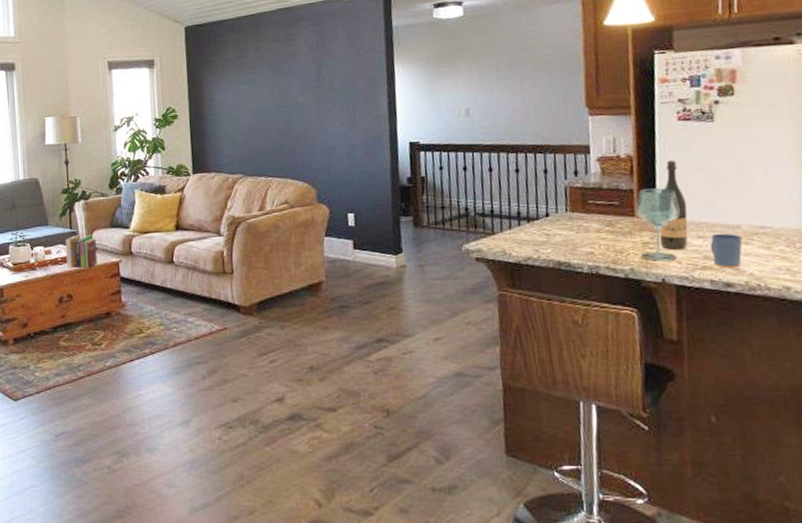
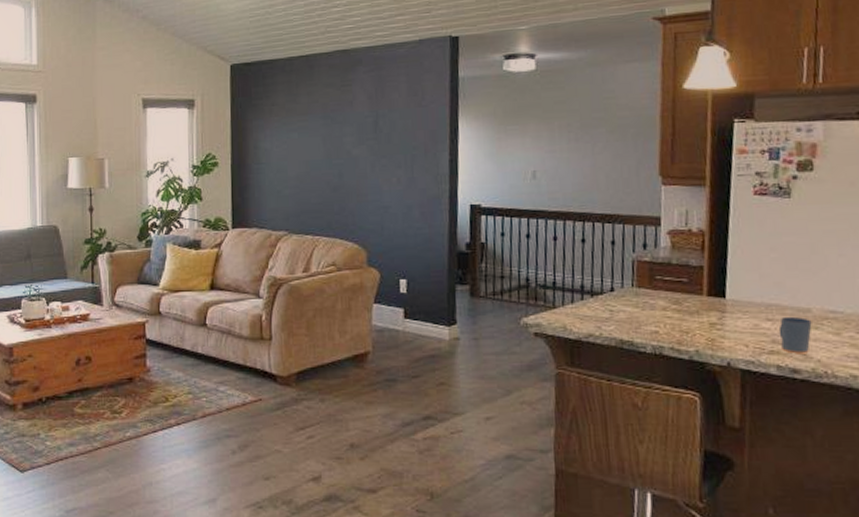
books: present [66,234,97,269] -> none [86,290,121,328]
wine glass: present [634,187,680,262] -> none [703,265,750,344]
wine bottle: present [659,159,688,251] -> none [727,236,758,333]

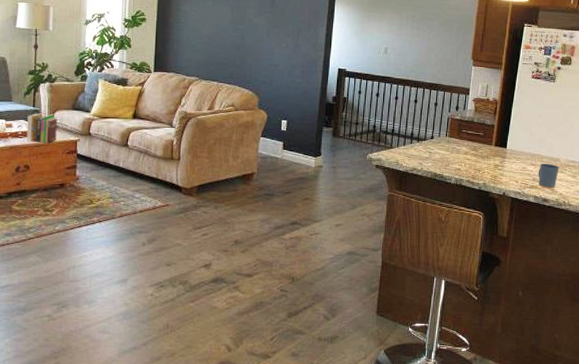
books: none [86,290,121,328] -> present [27,113,57,143]

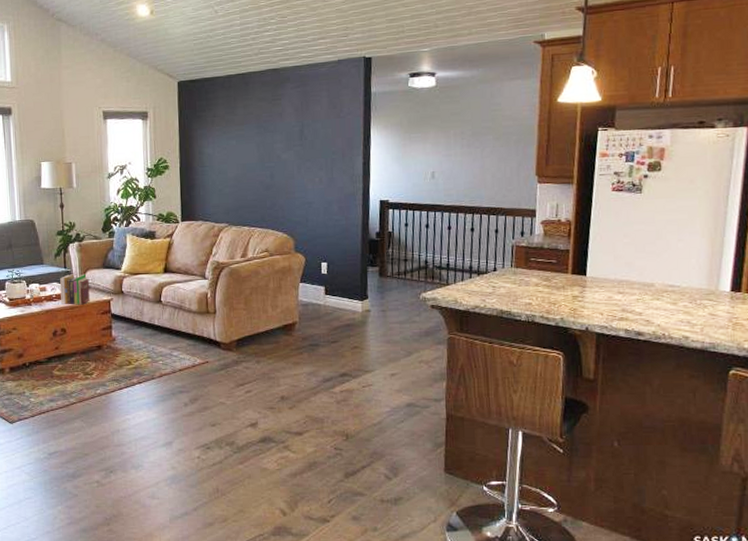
mug: present [538,163,559,189] -> none [627,290,655,320]

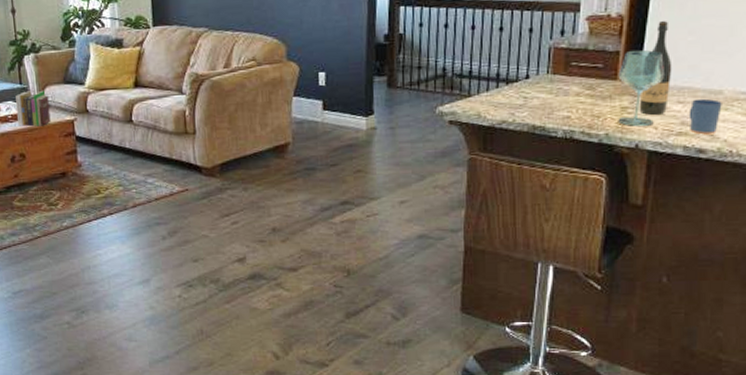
wine glass: none [569,249,606,313] -> present [618,49,664,127]
wine bottle: none [587,225,613,304] -> present [639,20,672,116]
mug: none [627,290,655,320] -> present [688,98,722,135]

